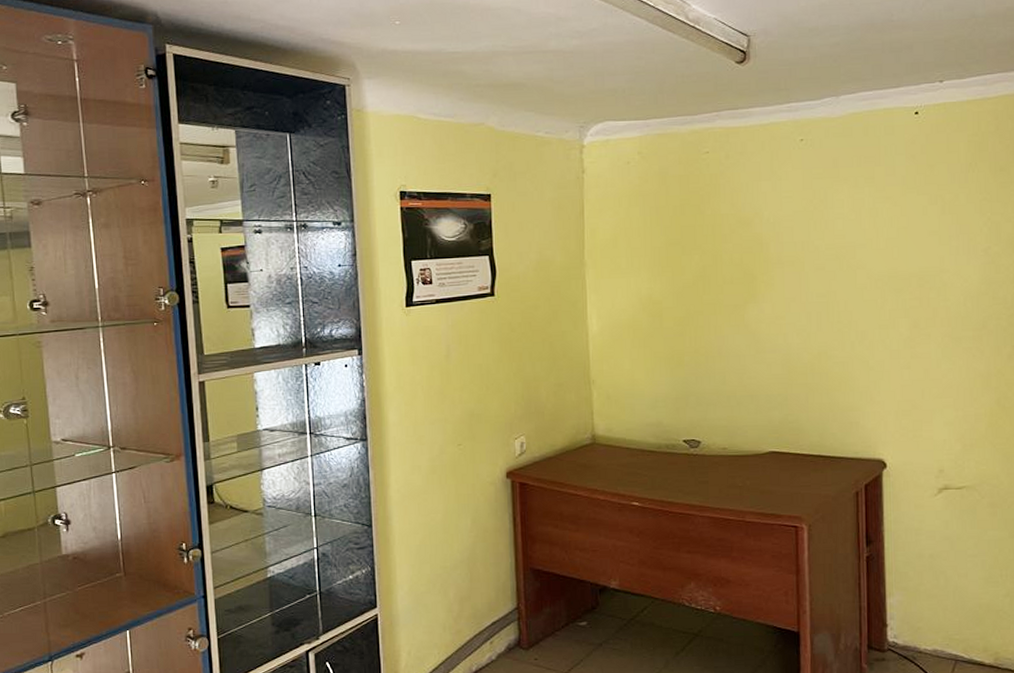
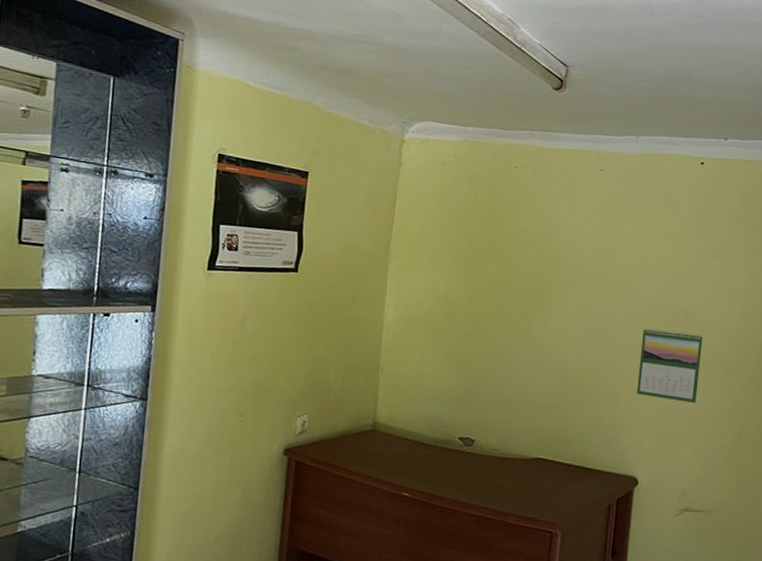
calendar: none [871,298,943,374] -> present [636,327,703,403]

